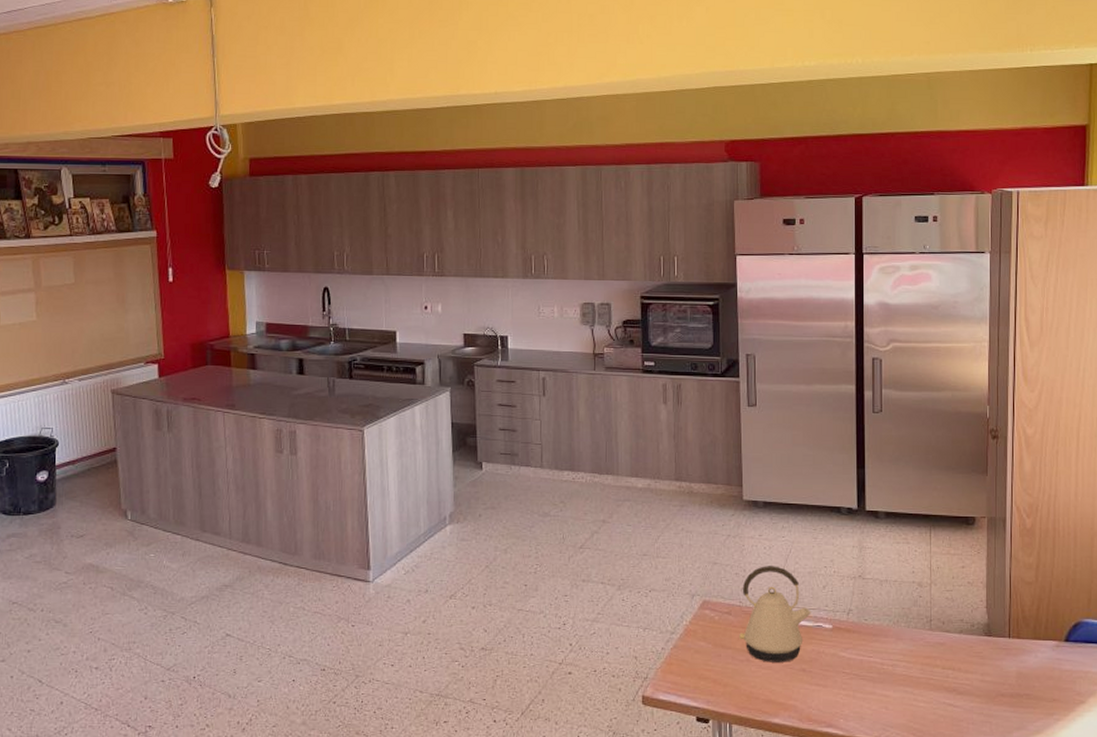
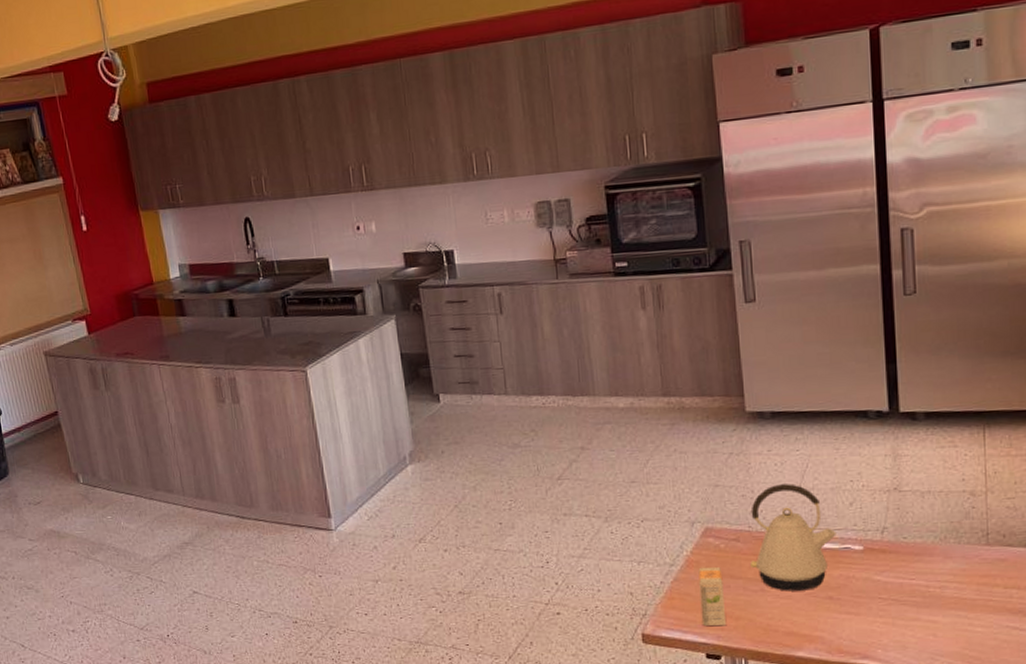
tea box: none [694,636,716,692] -> present [698,567,727,626]

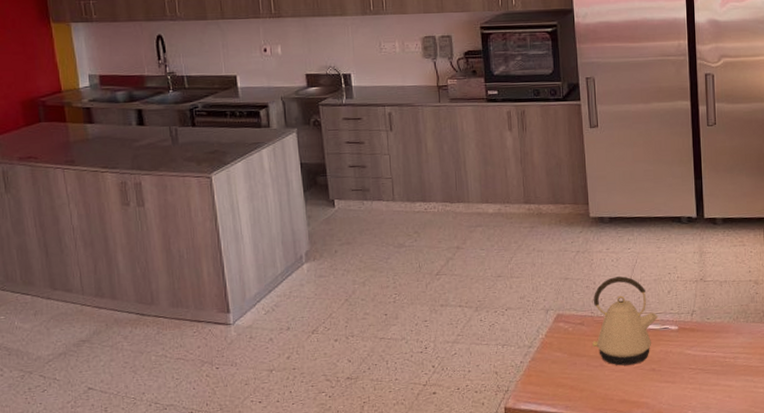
tea box: present [698,567,727,626] -> none [551,347,573,398]

